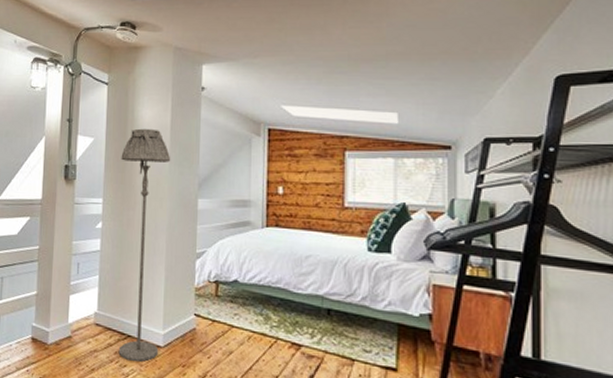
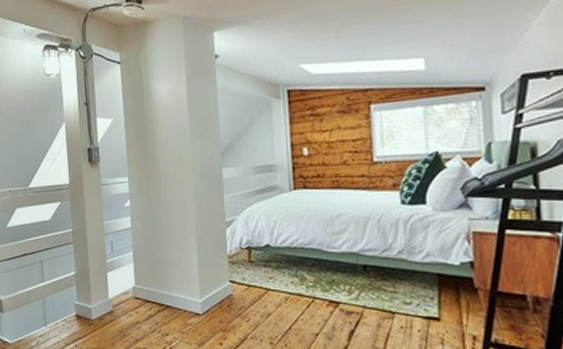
floor lamp: present [118,128,171,363] -> none [141,103,198,331]

